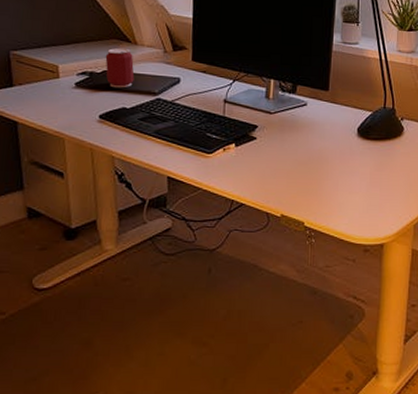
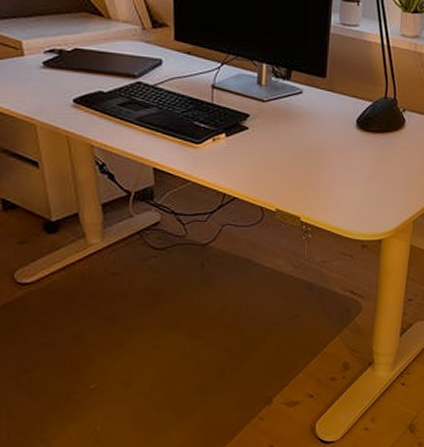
can: present [105,48,135,88] -> none [75,23,110,69]

